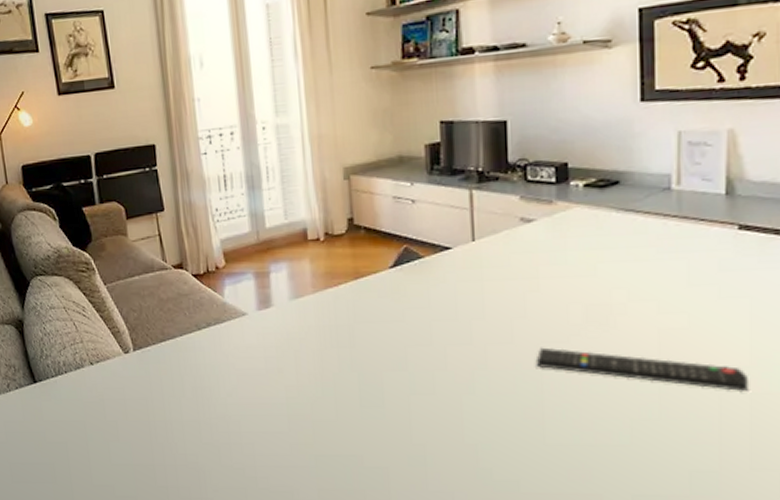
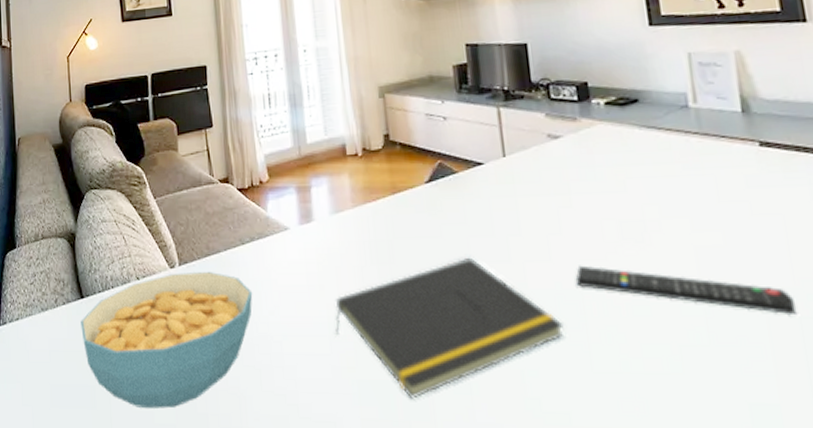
cereal bowl: none [35,355,210,483] -> present [81,271,253,409]
notepad: none [293,340,520,471] -> present [335,257,564,399]

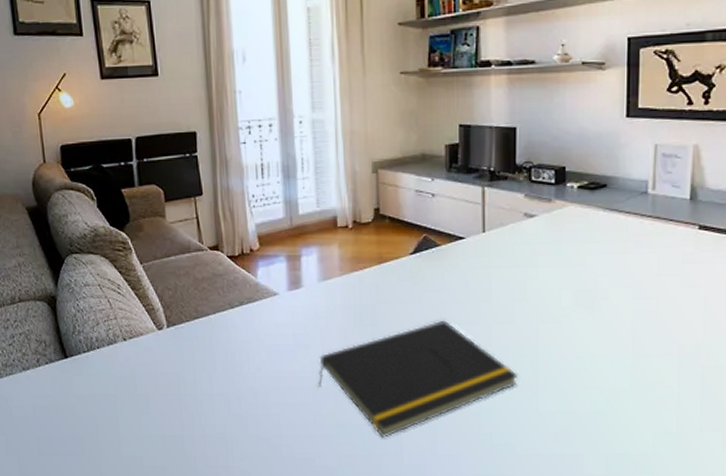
cereal bowl: present [81,271,253,409] -> none [65,332,241,453]
remote control: present [575,265,798,316] -> none [532,327,702,366]

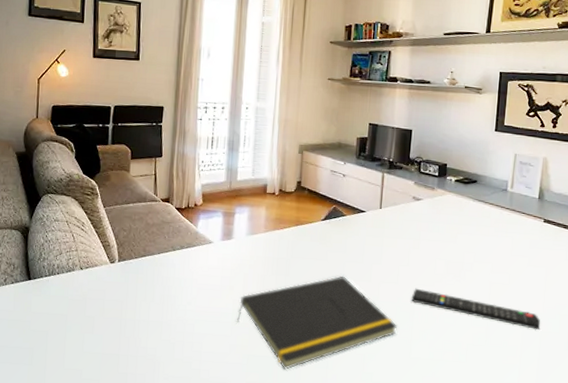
remote control: none [532,327,702,366] -> present [411,288,541,330]

